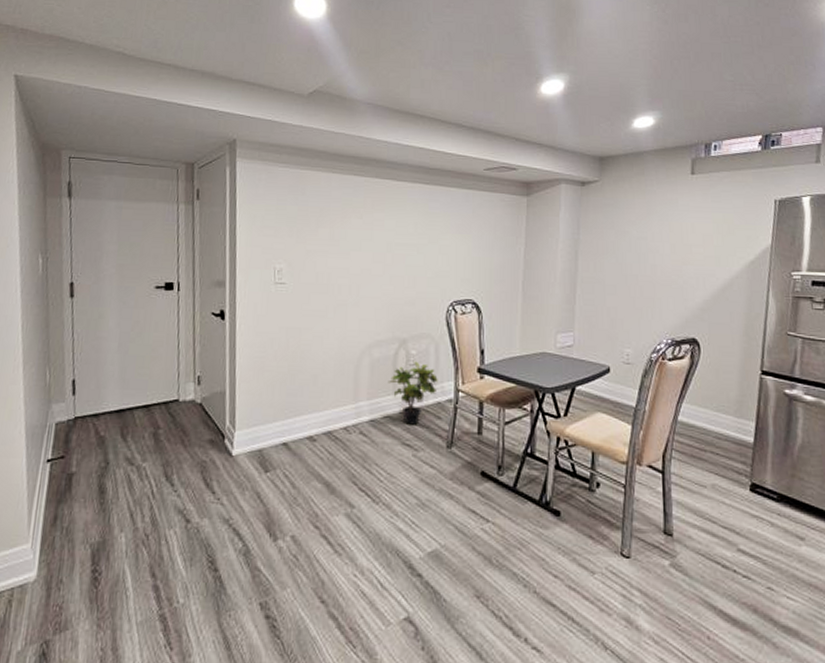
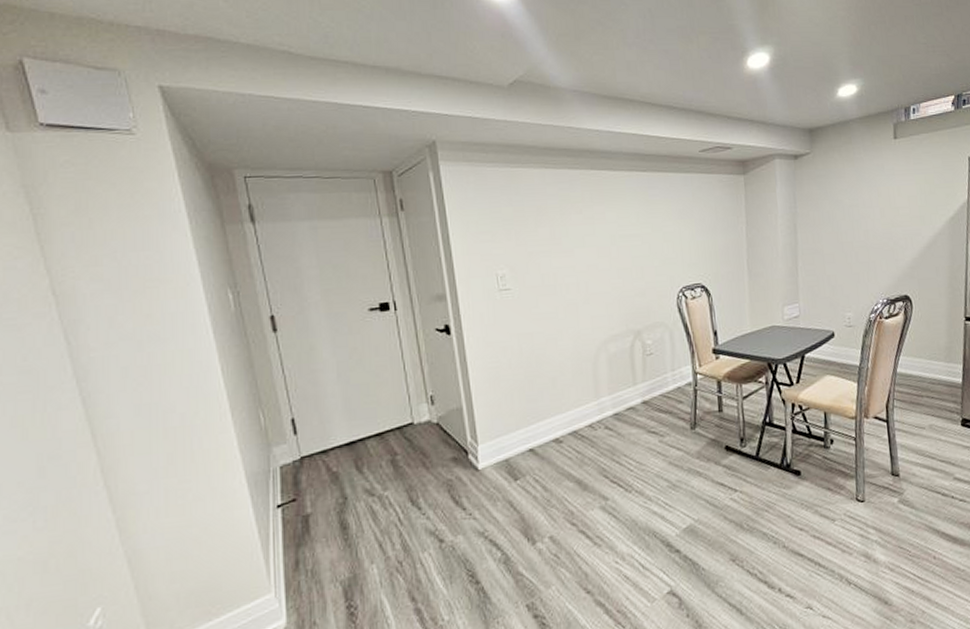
potted plant: present [388,361,438,425] -> none [627,350,676,413]

